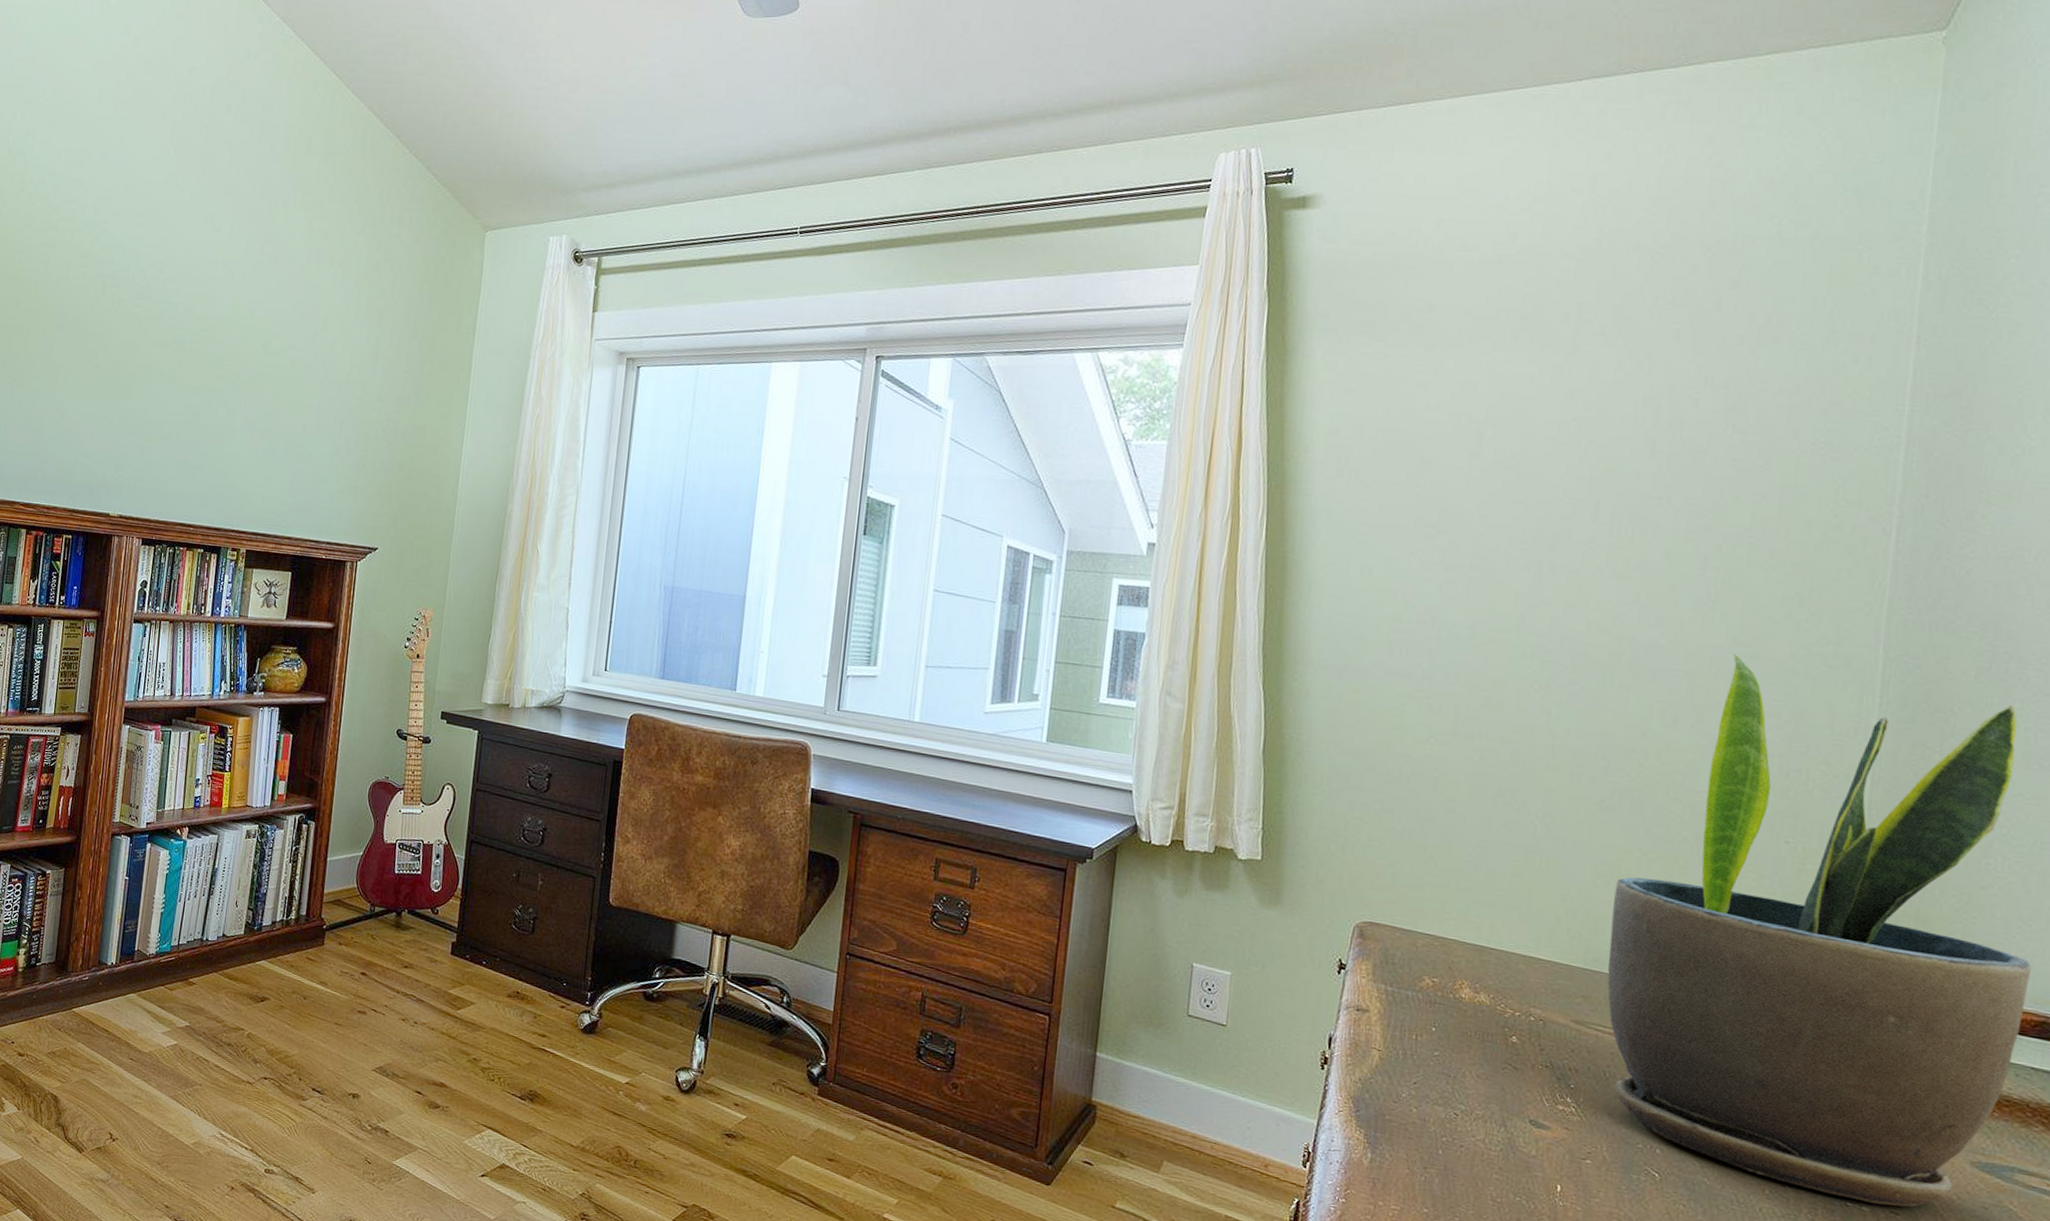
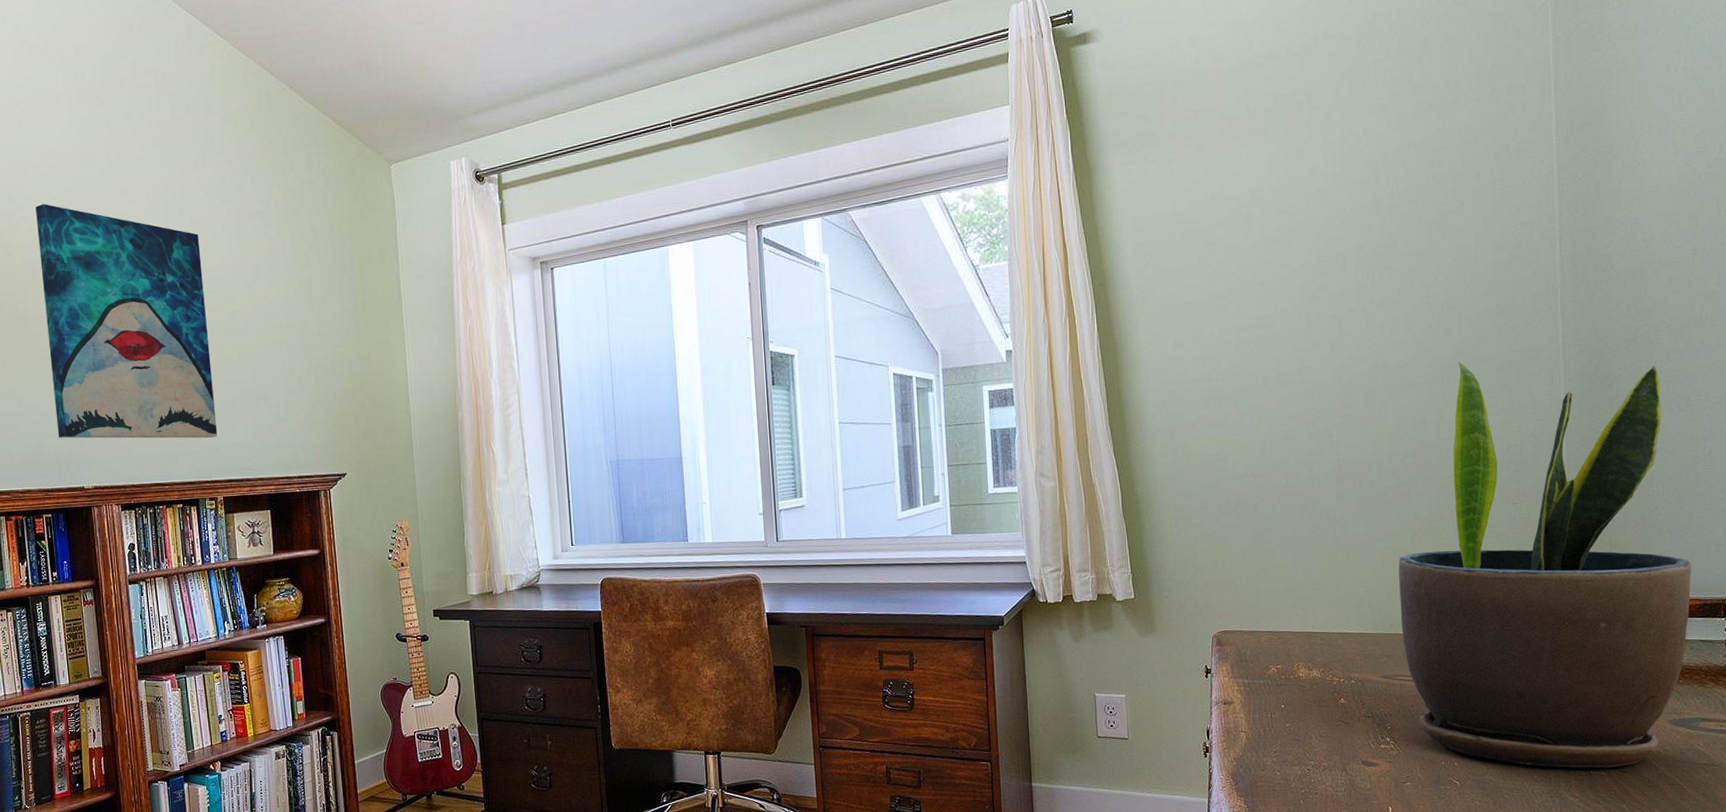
wall art: none [94,220,274,486] -> present [35,204,218,439]

